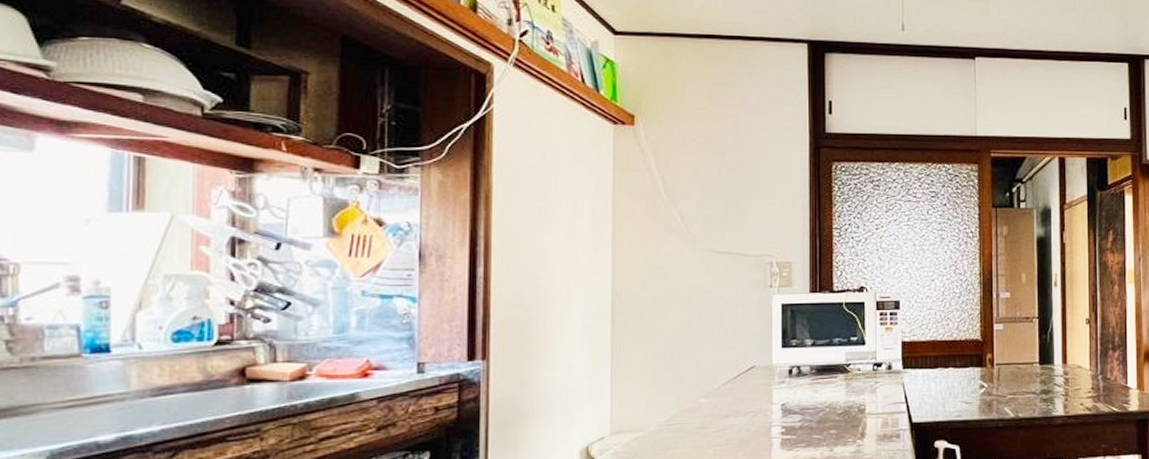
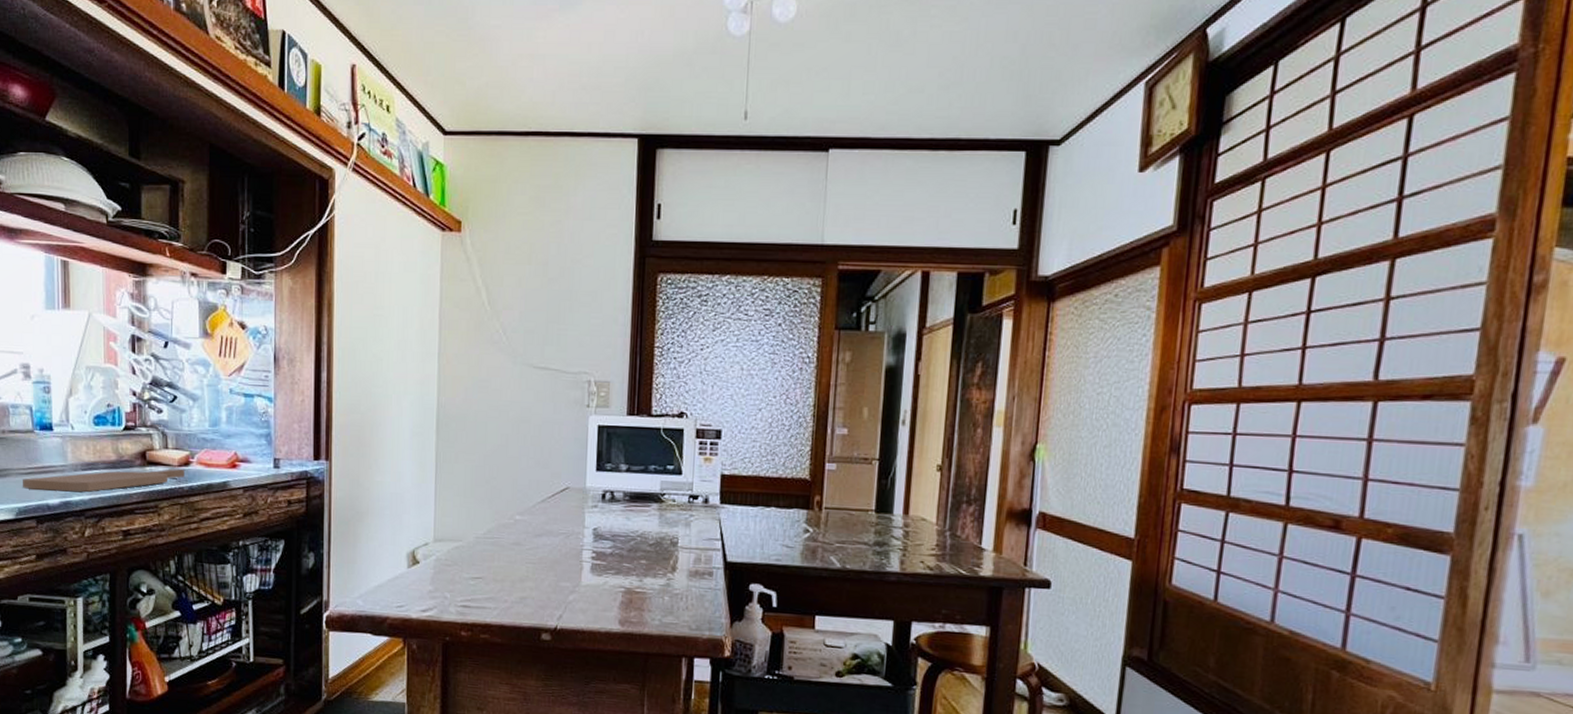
cutting board: none [59,384,299,426] -> present [23,469,184,493]

